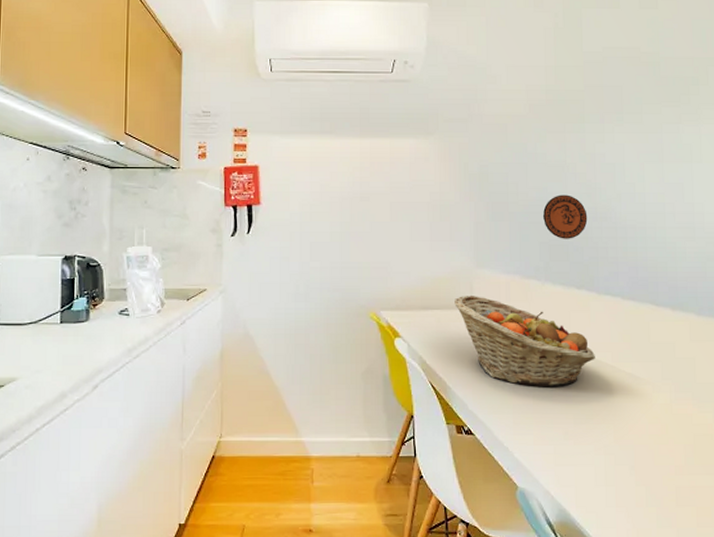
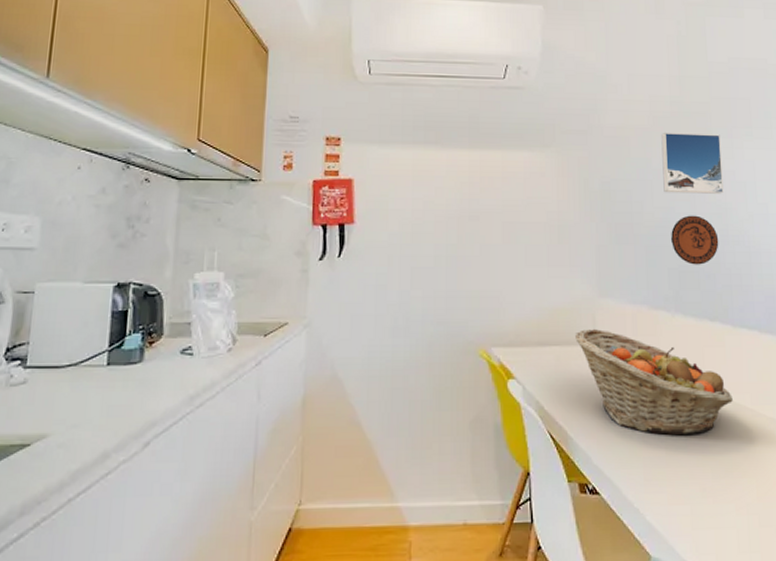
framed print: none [536,118,594,175] -> present [661,132,724,194]

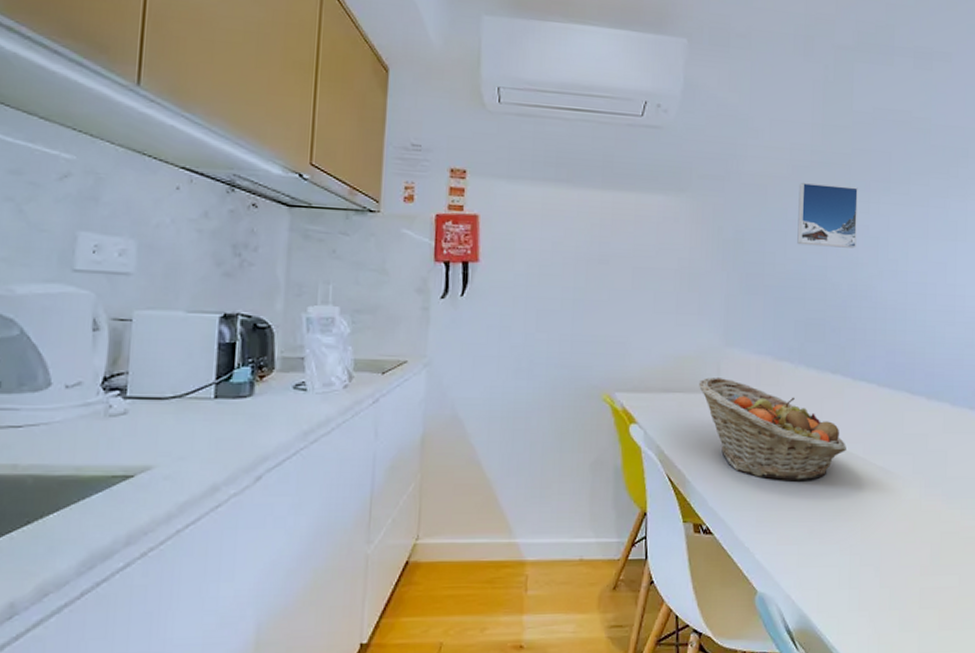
decorative plate: present [671,215,719,265] -> none [801,268,847,318]

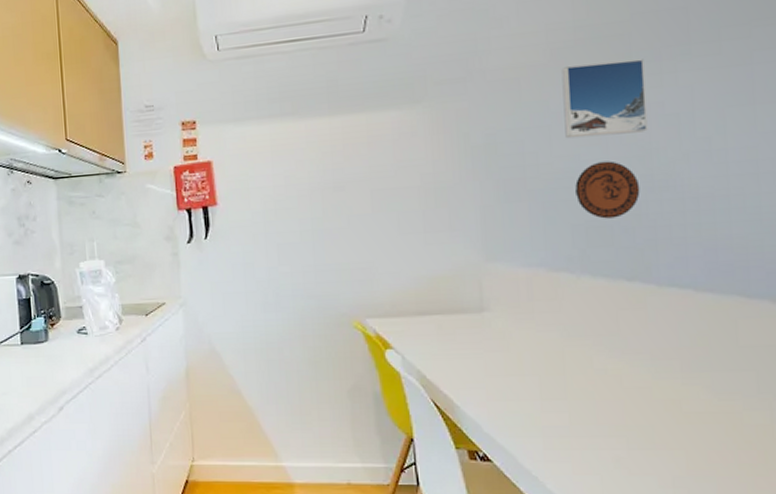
fruit basket: present [699,377,846,481] -> none [459,296,656,405]
decorative plate: none [801,268,847,318] -> present [575,161,640,219]

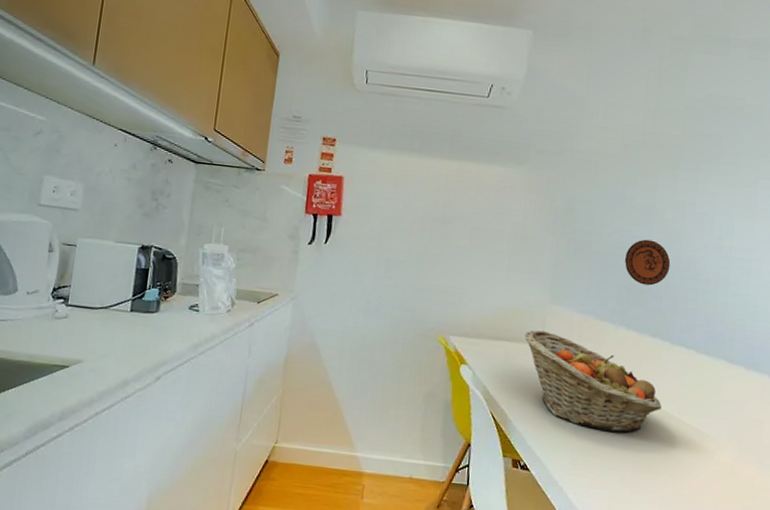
fruit basket: none [459,296,656,405] -> present [525,330,662,433]
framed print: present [561,59,648,139] -> none [624,160,687,223]

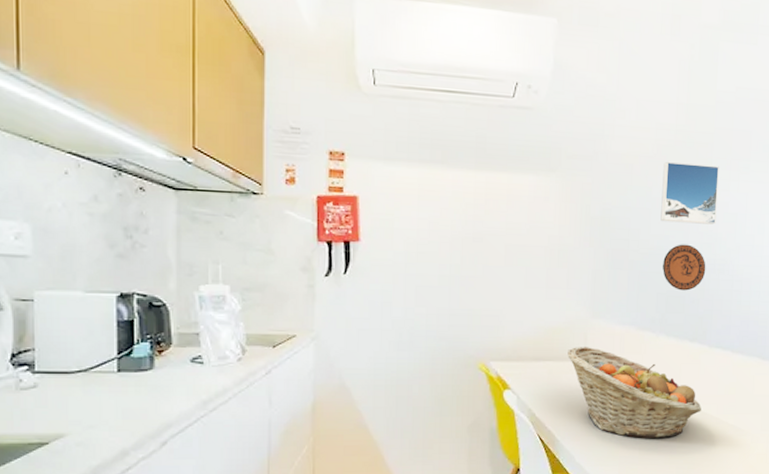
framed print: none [624,160,687,223] -> present [660,161,719,225]

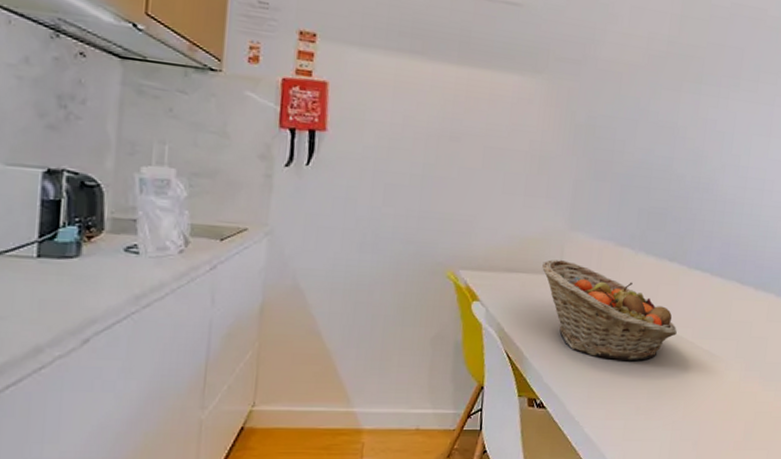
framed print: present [660,161,719,225] -> none [647,72,710,142]
decorative plate: present [663,244,706,291] -> none [646,159,691,208]

